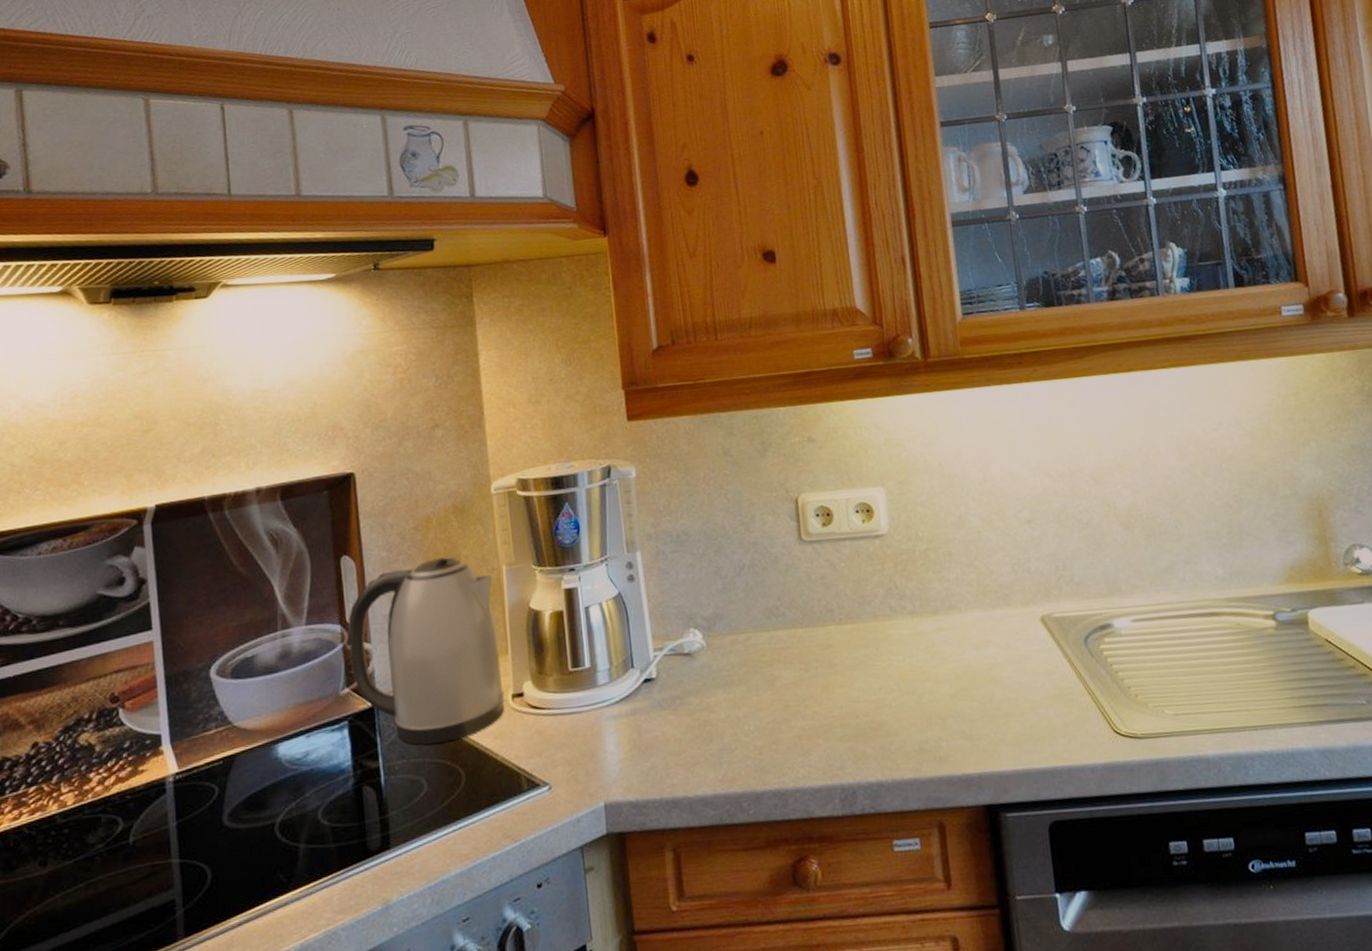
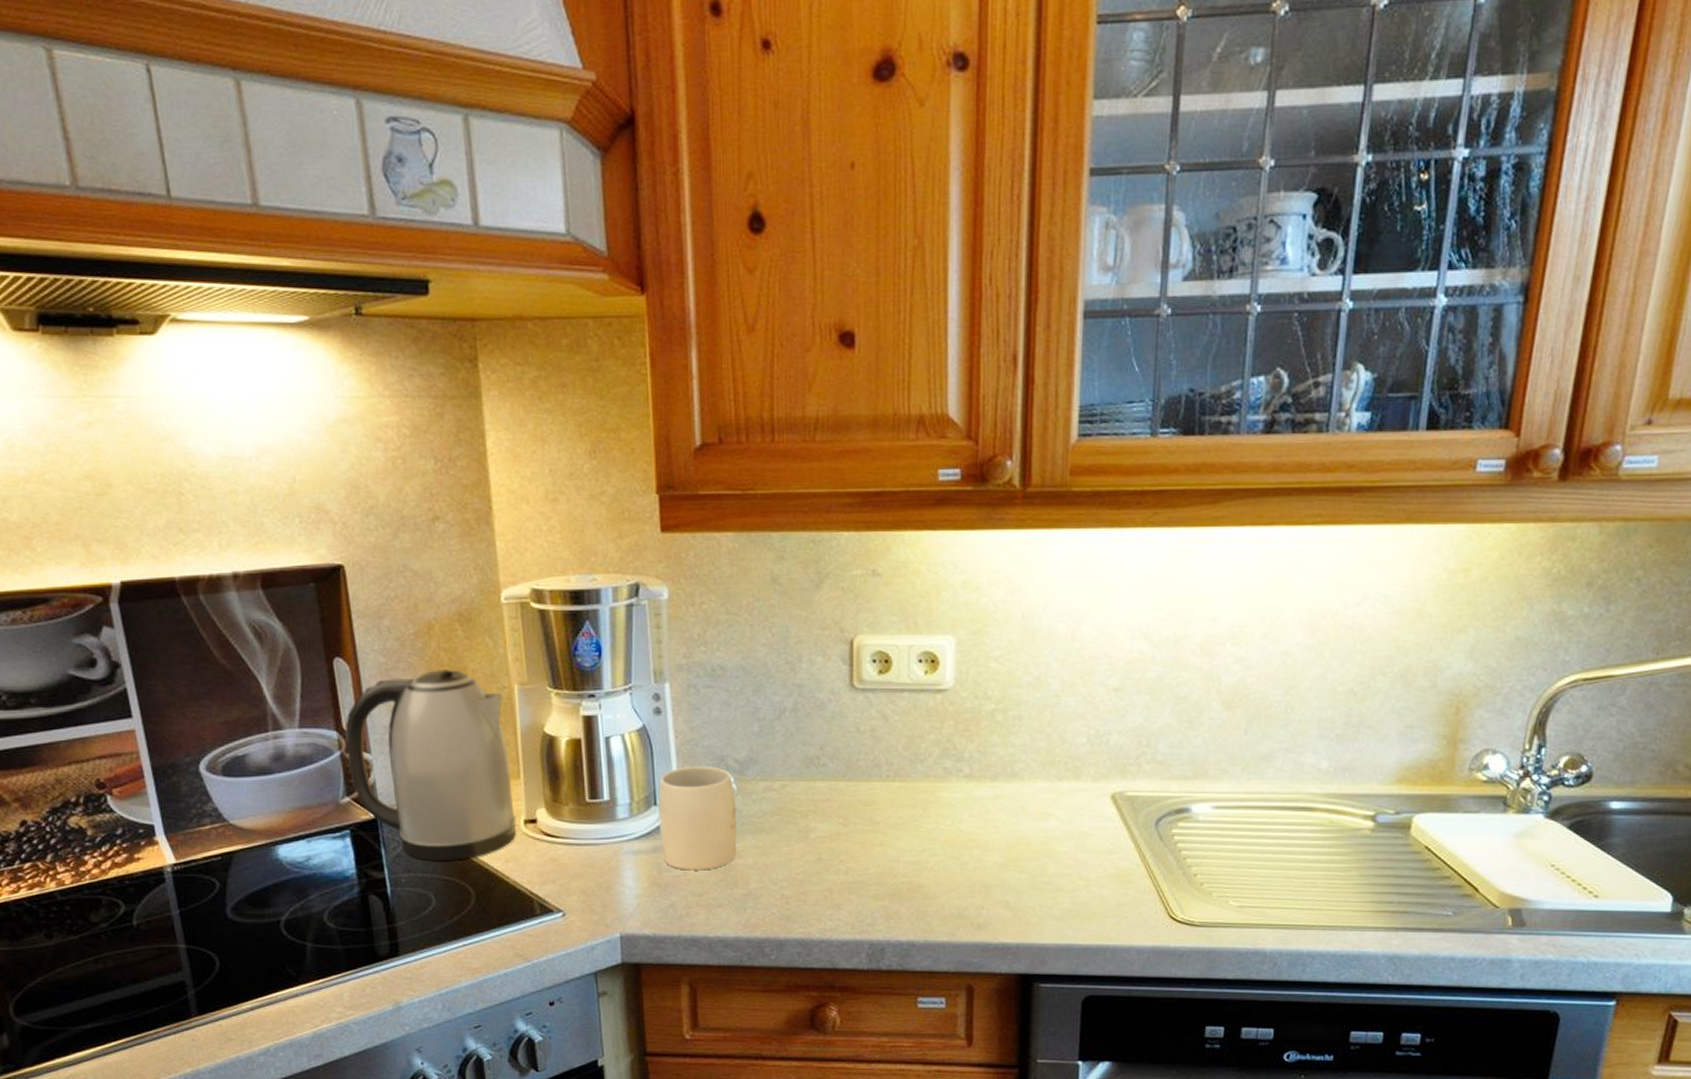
mug: none [634,625,710,730] -> present [658,765,737,871]

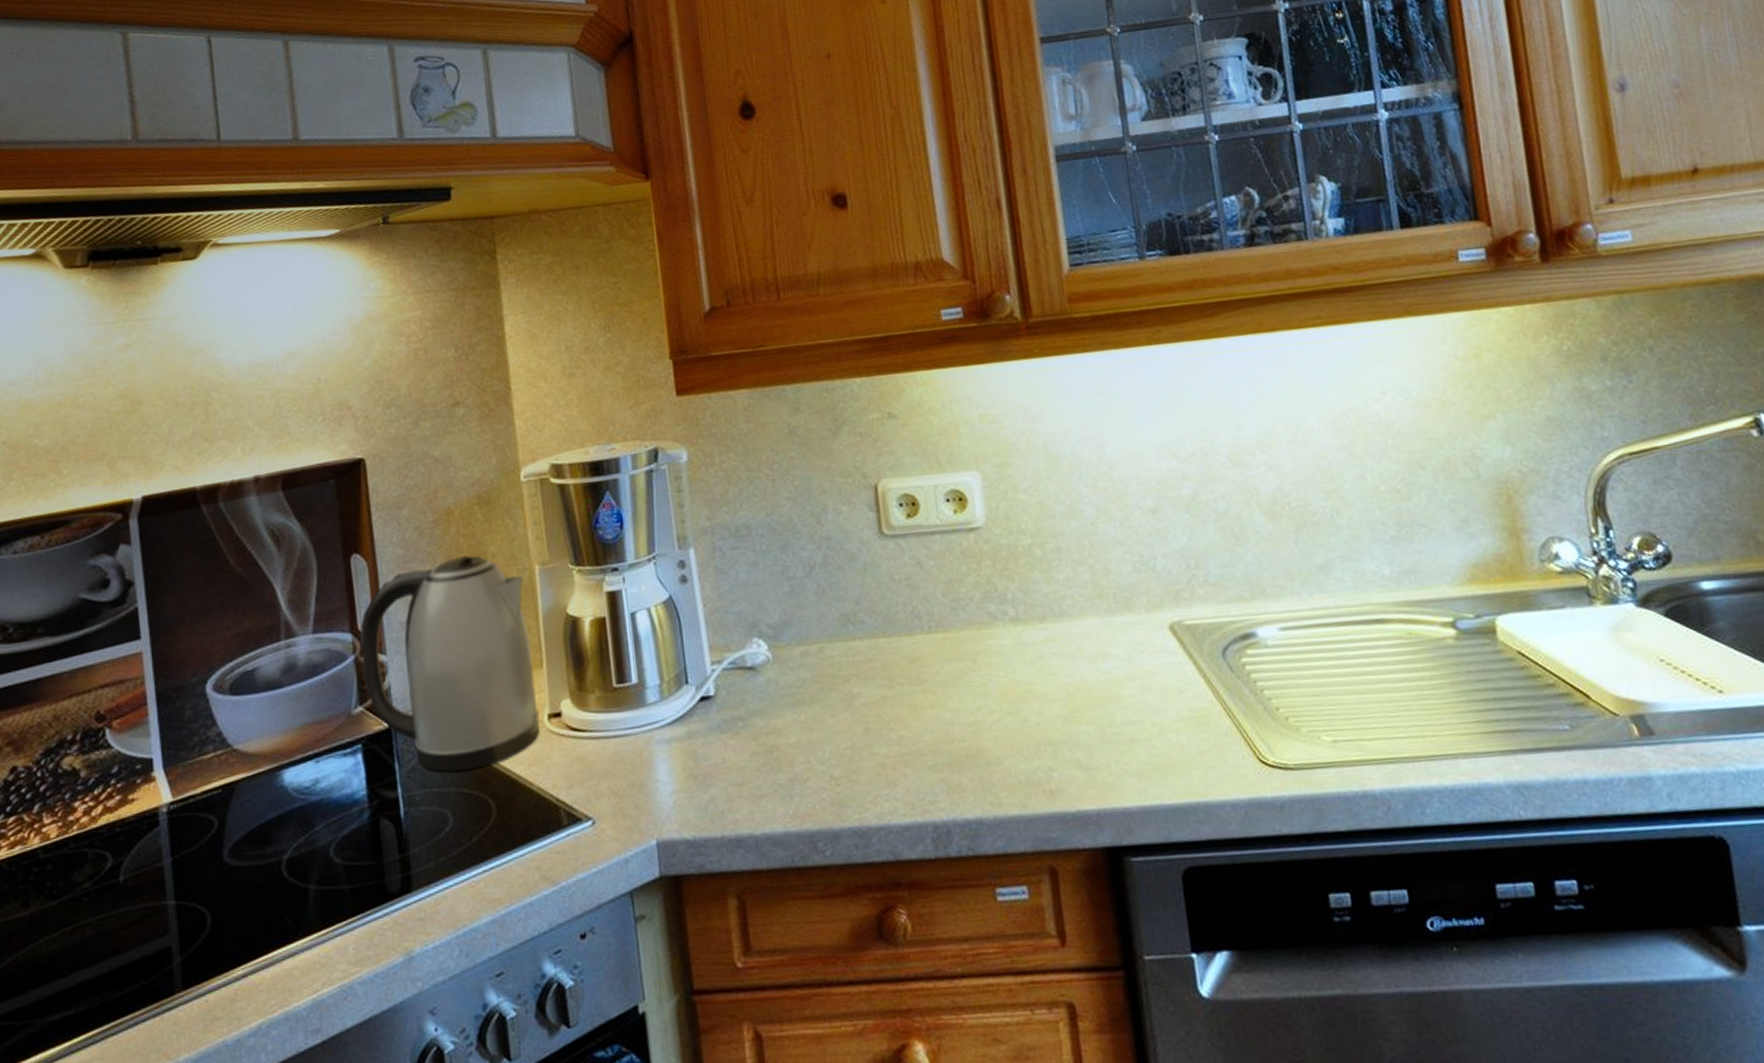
mug: present [658,765,737,871] -> none [689,634,777,757]

